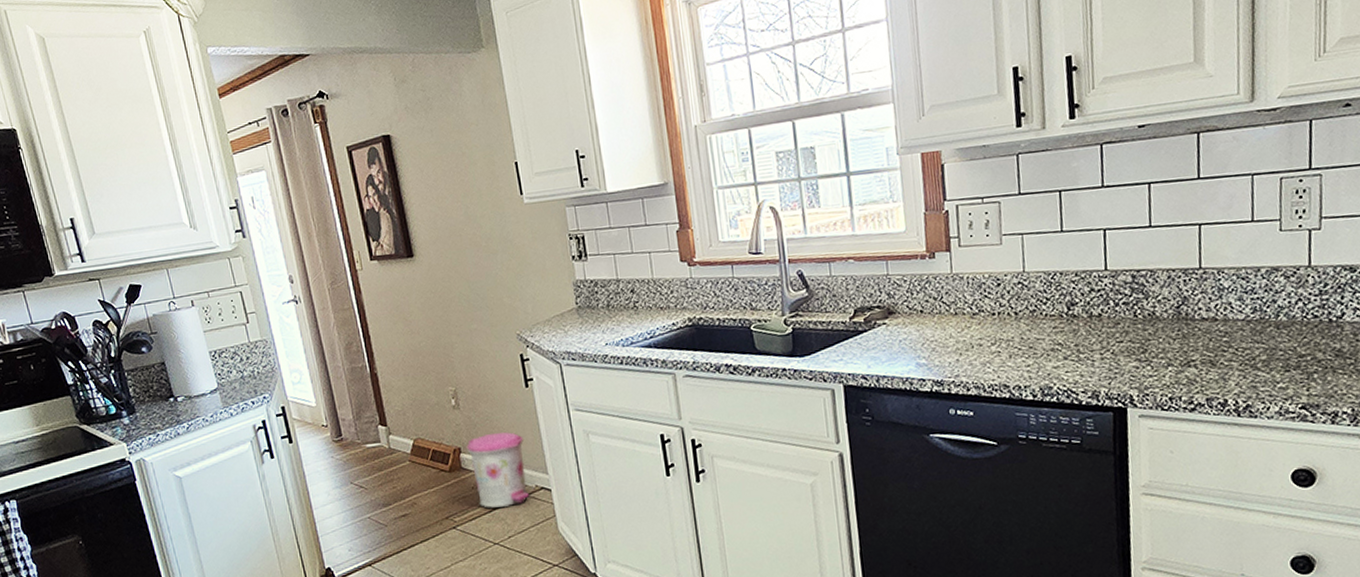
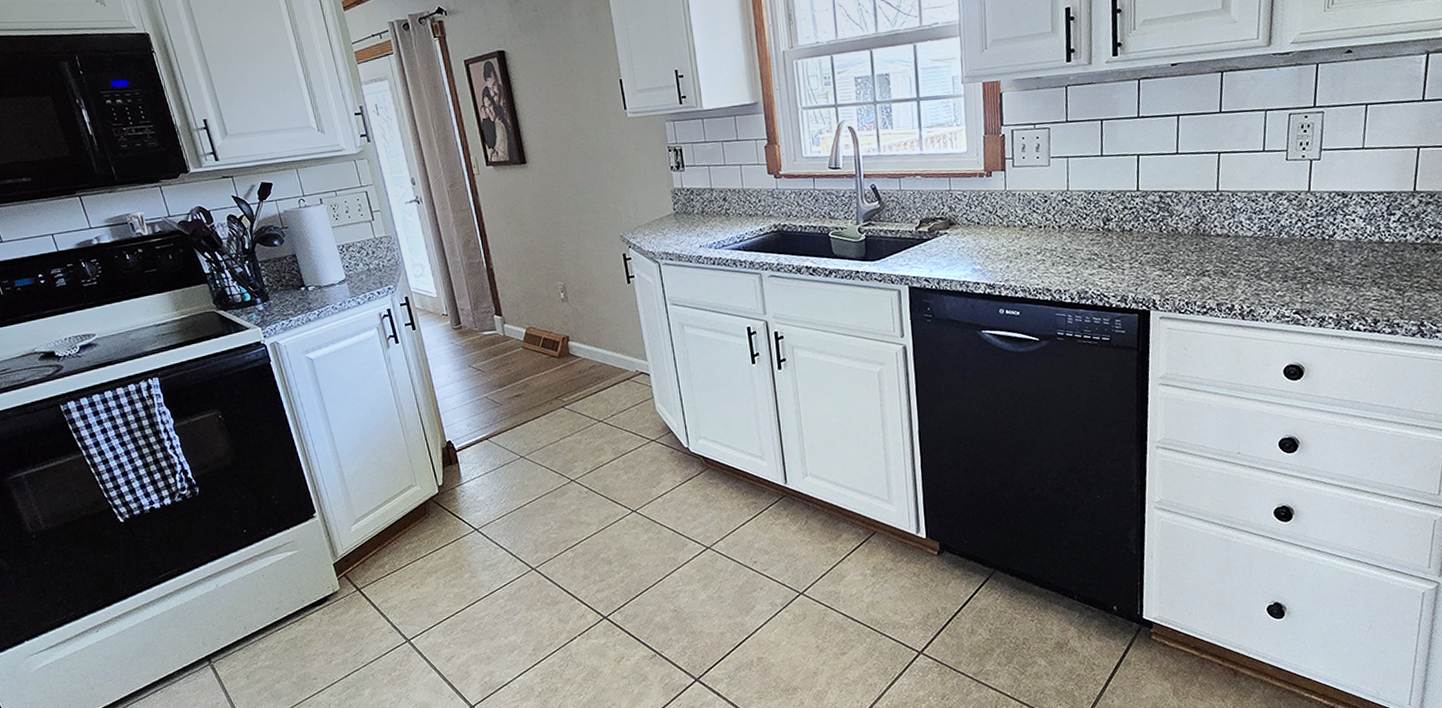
trash can: present [467,432,529,508] -> none [574,322,630,390]

